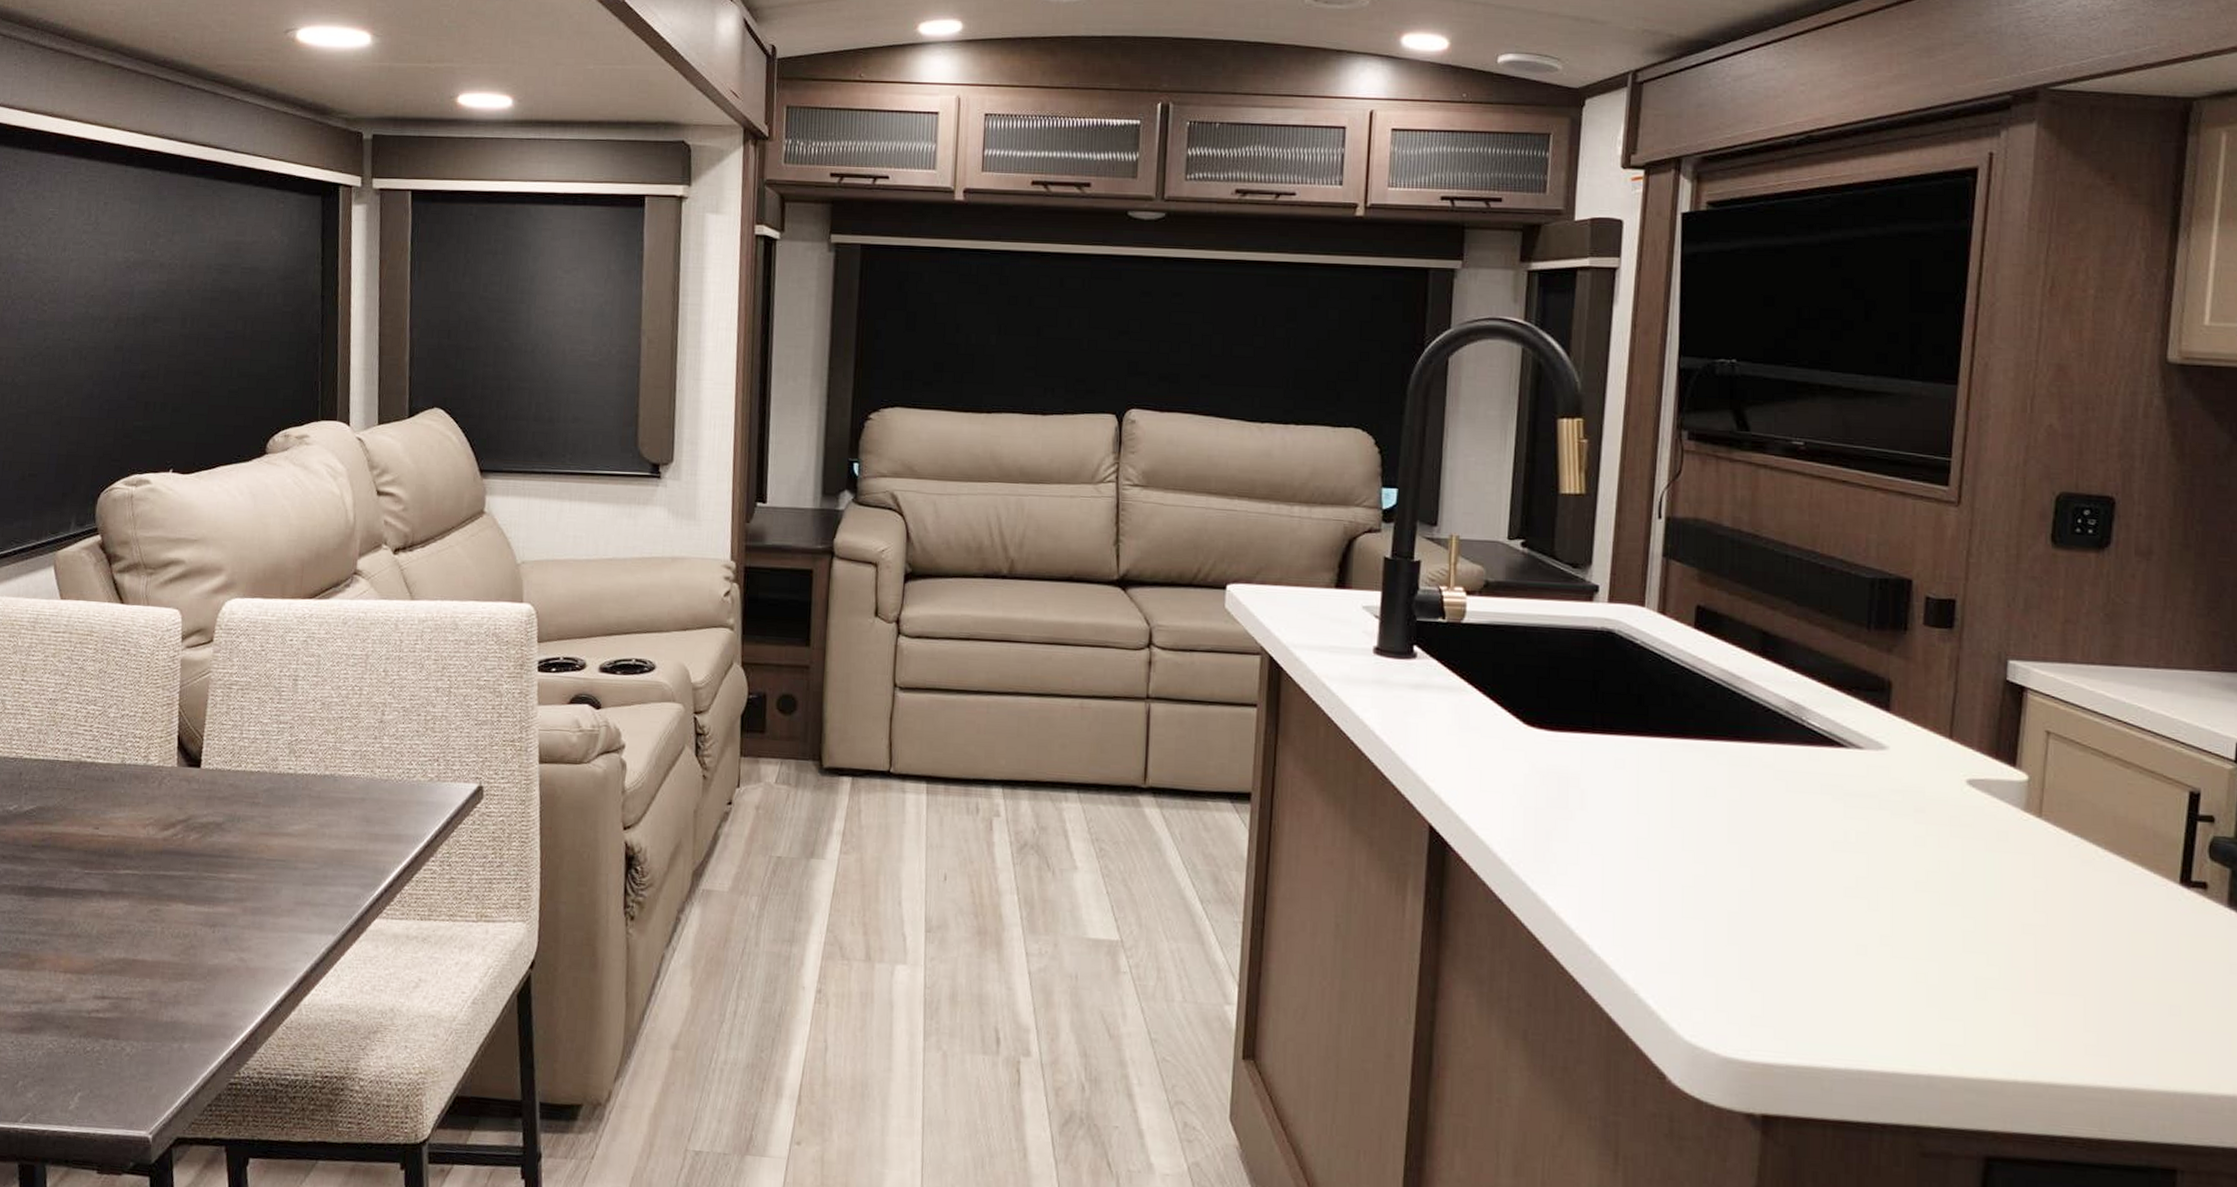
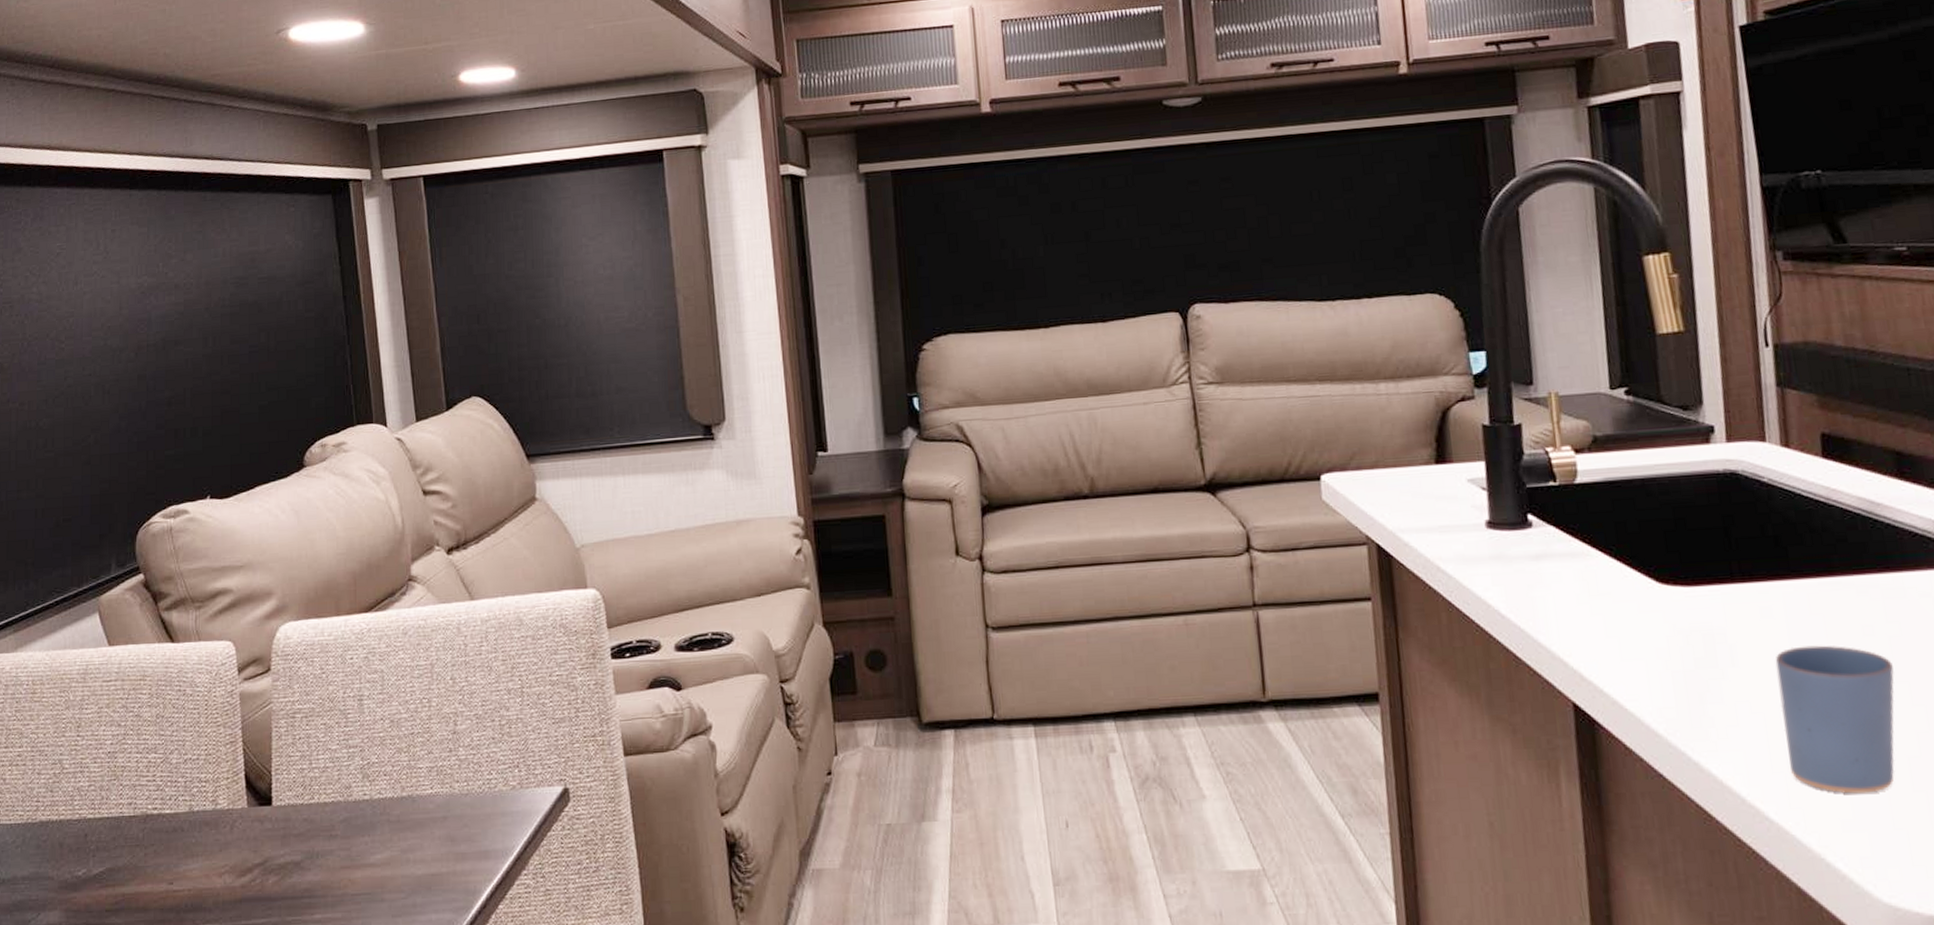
mug: none [1619,799,1728,940] -> present [1775,645,1895,794]

